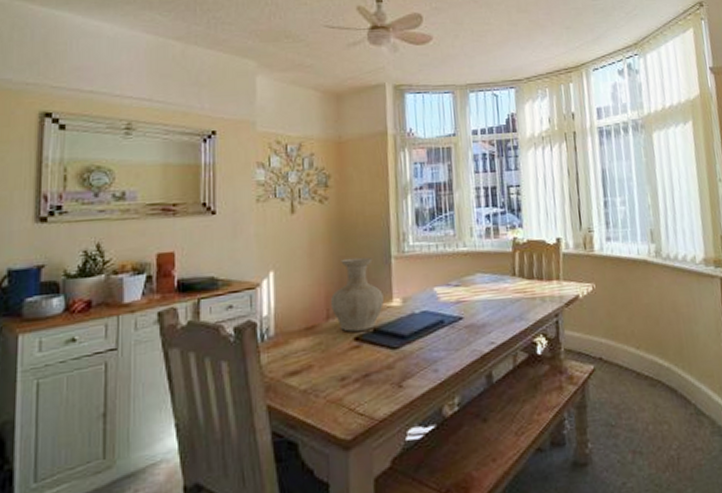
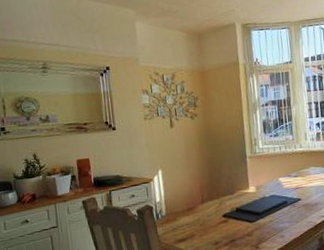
vase: present [330,257,385,332] -> none [204,157,243,211]

